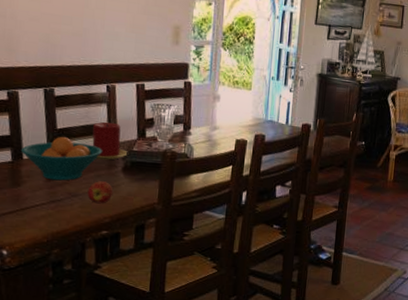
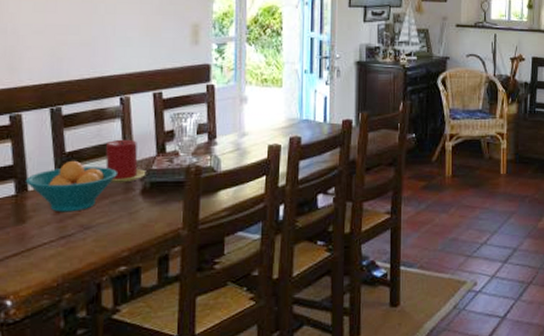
apple: present [87,181,114,204] -> none [102,208,132,235]

